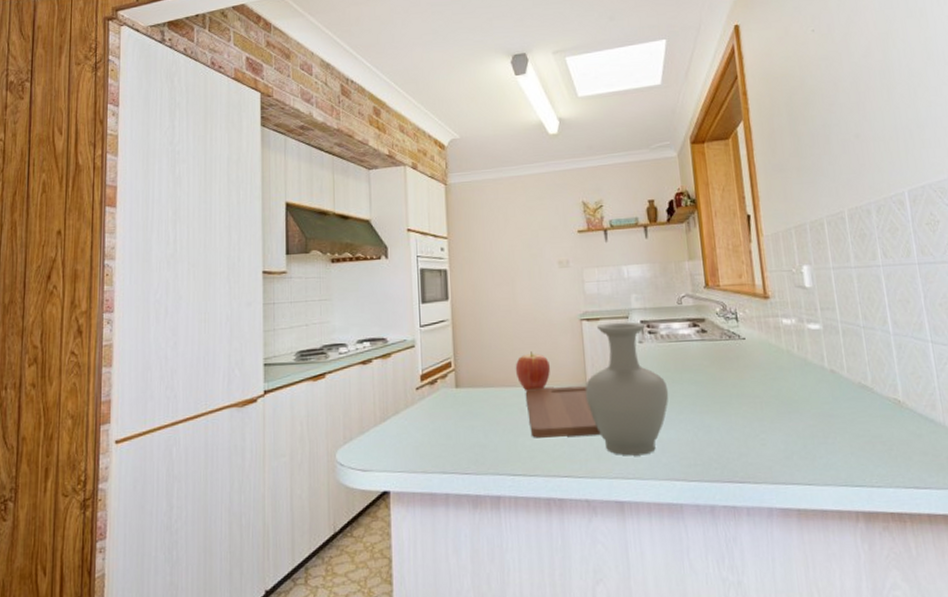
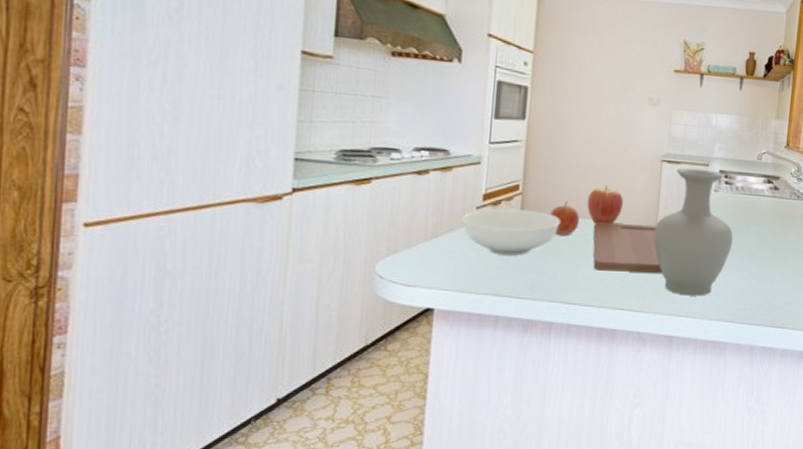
bowl: none [405,385,493,432] -> present [462,208,560,256]
fruit: none [483,372,511,407] -> present [550,201,580,237]

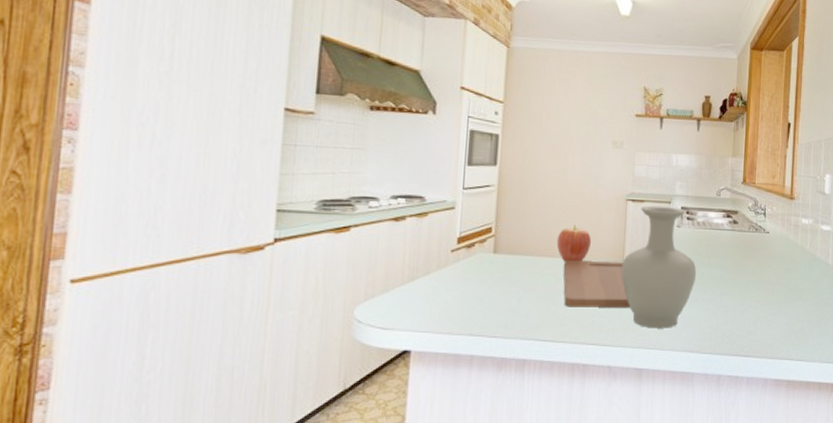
bowl: present [462,208,560,256] -> none [437,251,532,296]
fruit: present [550,201,580,237] -> none [522,241,550,276]

